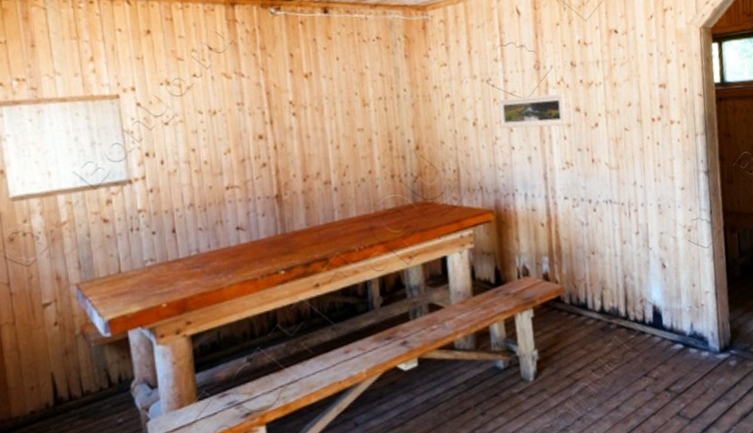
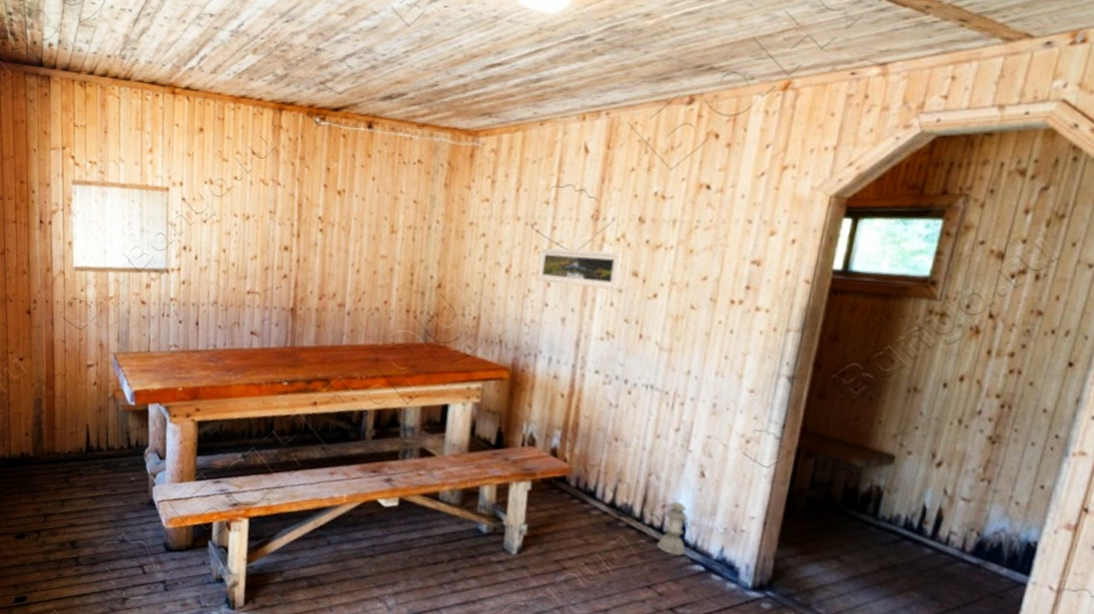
lantern: none [644,294,671,342] -> present [657,501,694,556]

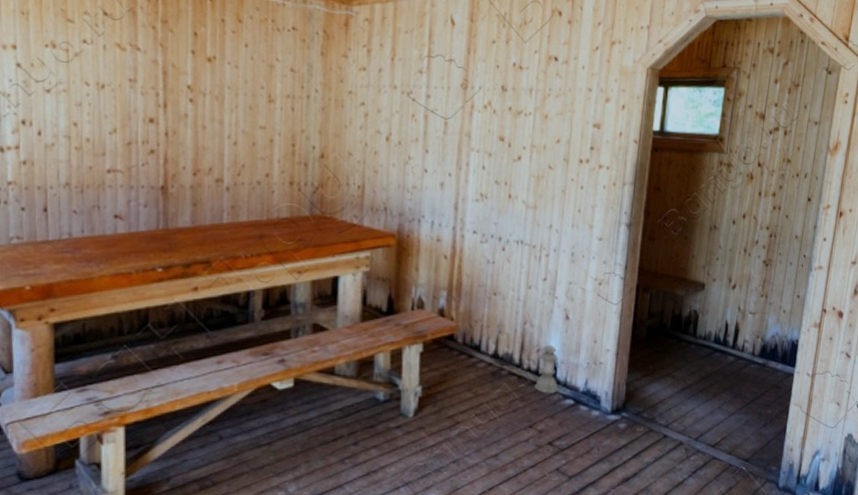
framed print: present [536,248,624,290] -> none [415,115,491,154]

